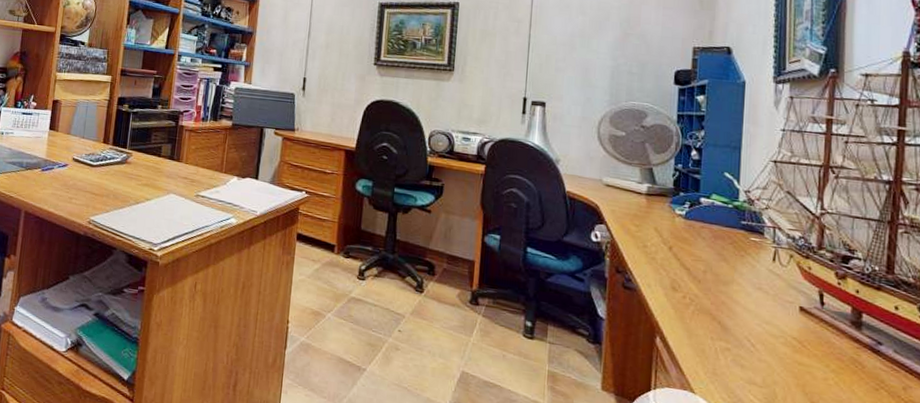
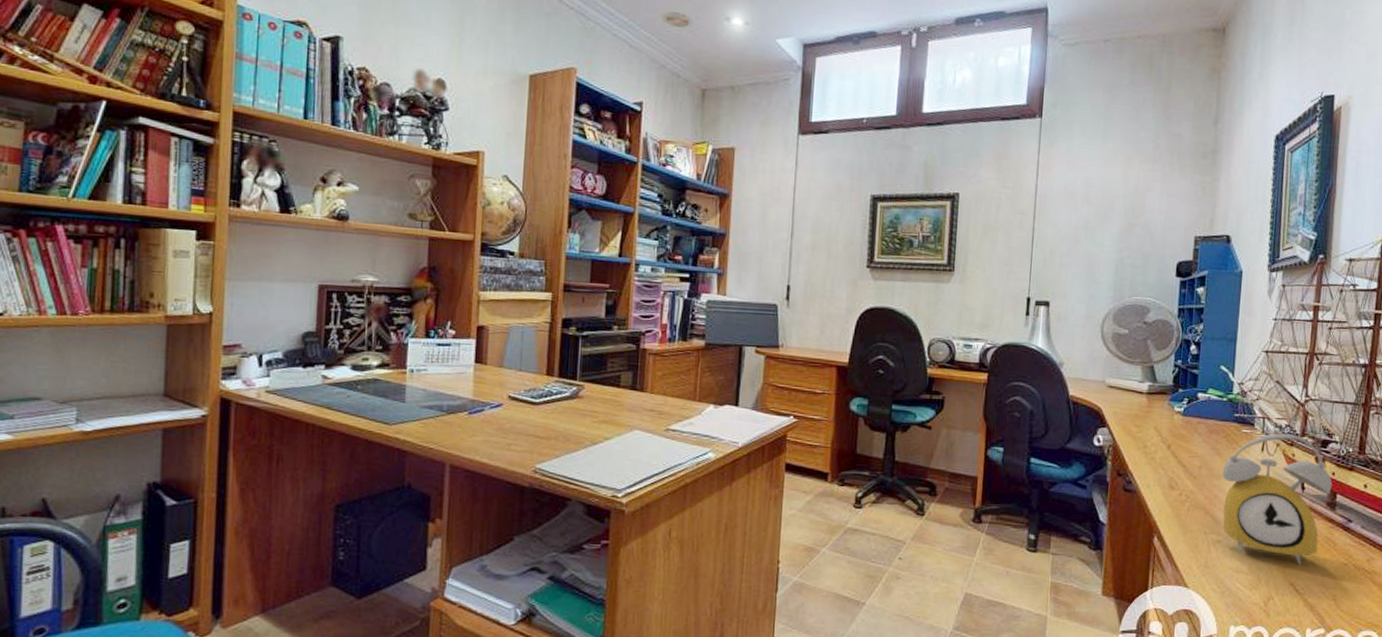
alarm clock: none [730,244,857,384] -> present [1222,433,1333,565]

